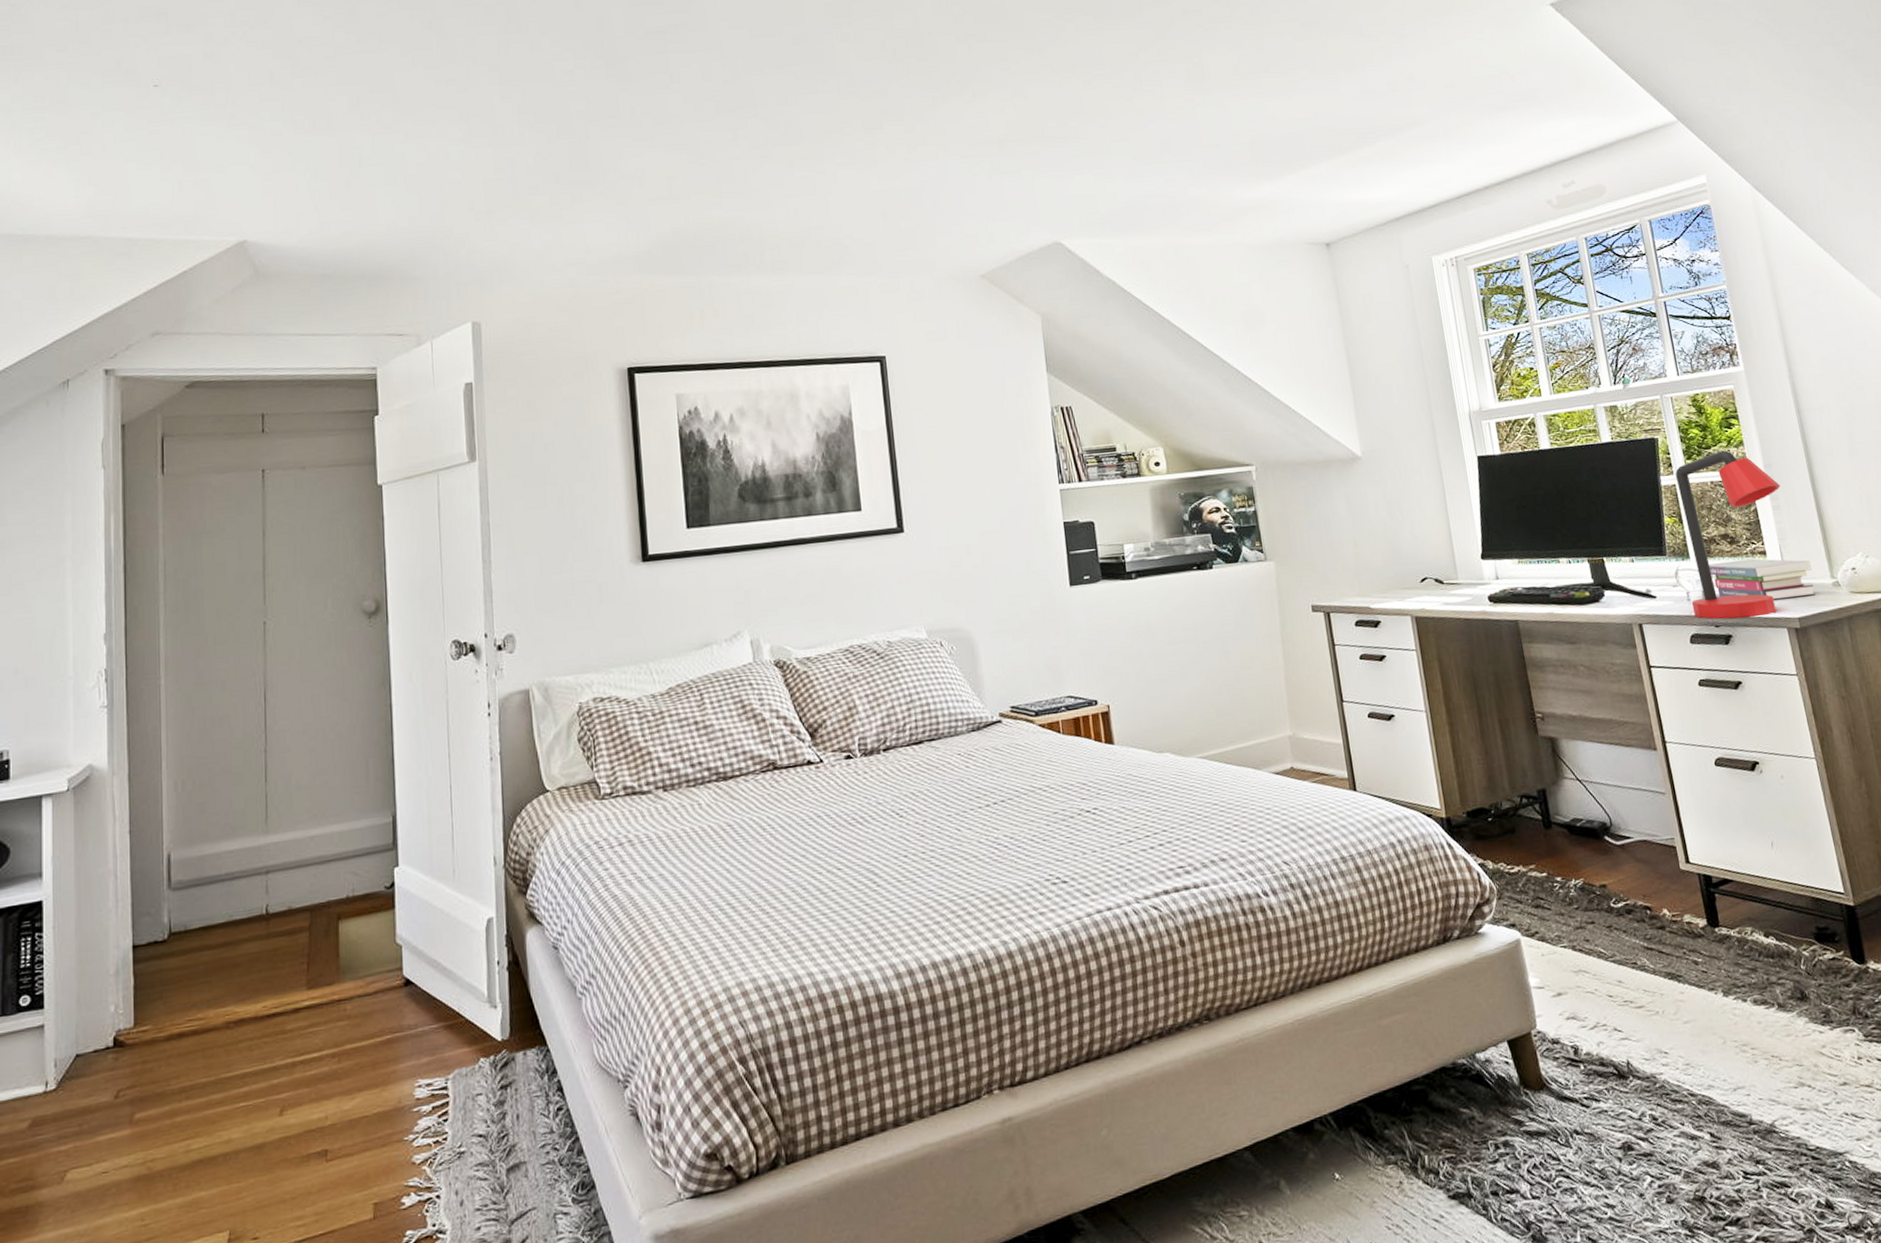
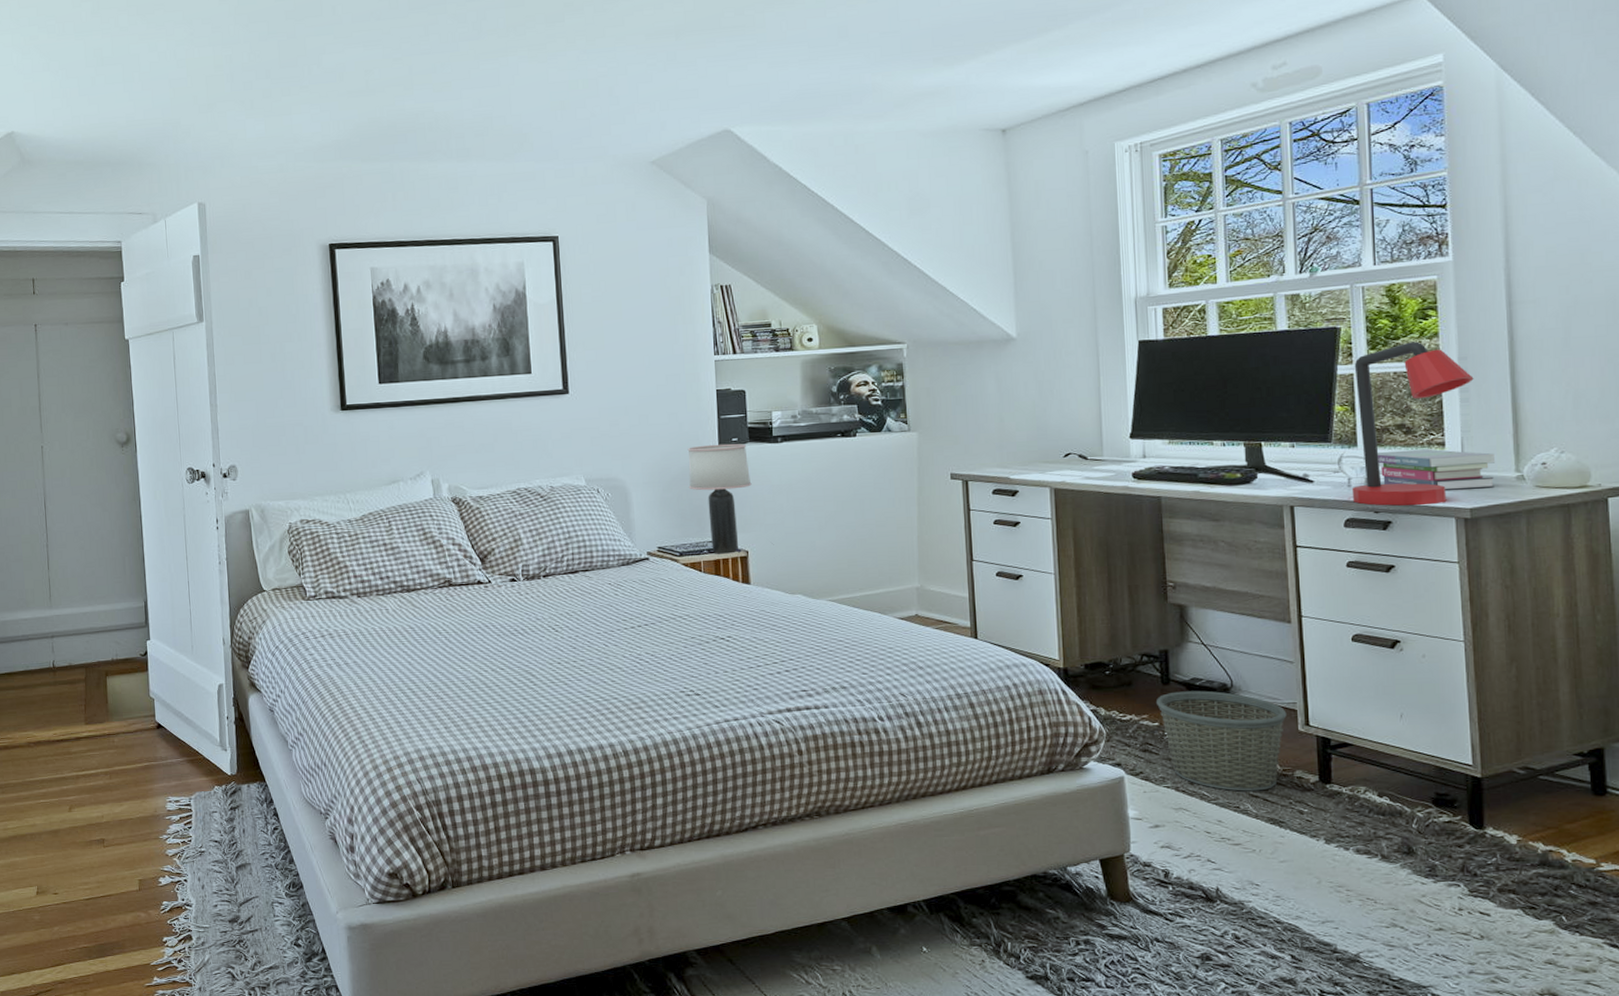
table lamp: none [1036,582,1108,711] -> present [687,443,752,554]
basket: none [1541,832,1668,945] -> present [1155,690,1287,792]

